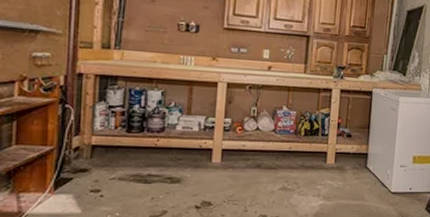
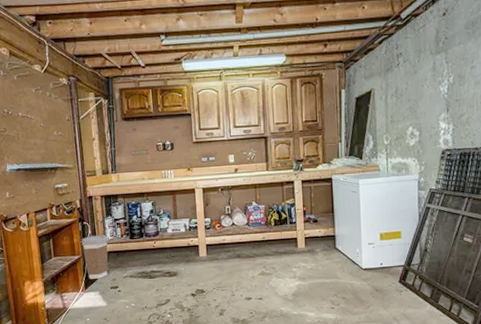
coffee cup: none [56,122,98,178] -> present [80,234,109,279]

